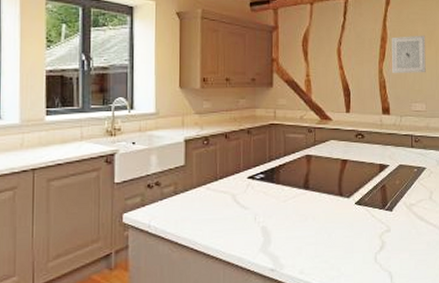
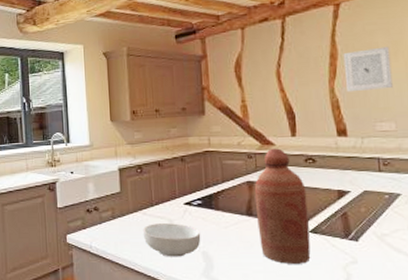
cereal bowl: none [205,198,261,234] -> present [142,223,201,257]
bottle: none [312,123,355,235] -> present [254,148,311,264]

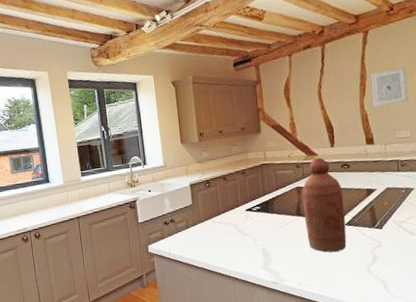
cereal bowl: present [142,223,201,257] -> none [212,227,261,256]

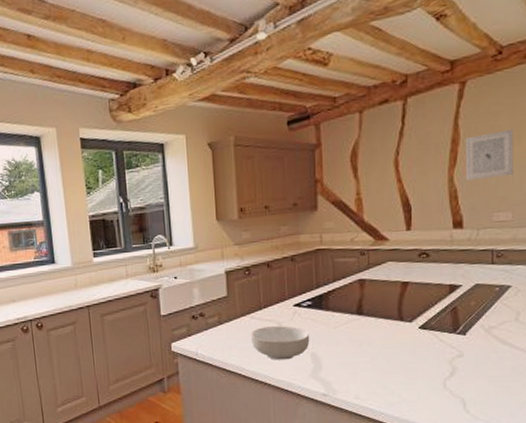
cereal bowl: none [212,227,261,256] -> present [250,326,310,360]
bottle: present [302,157,347,252] -> none [365,243,419,361]

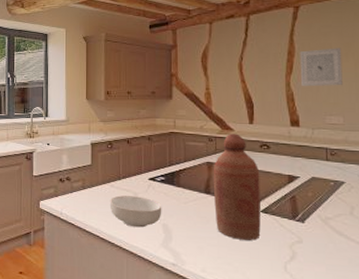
bottle: none [365,243,419,361] -> present [213,133,261,241]

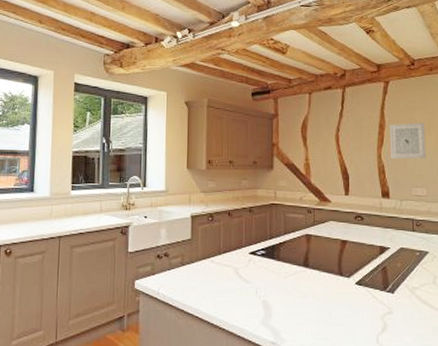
cereal bowl: present [109,195,162,228] -> none [209,271,262,305]
bottle: present [213,133,261,241] -> none [311,205,355,314]

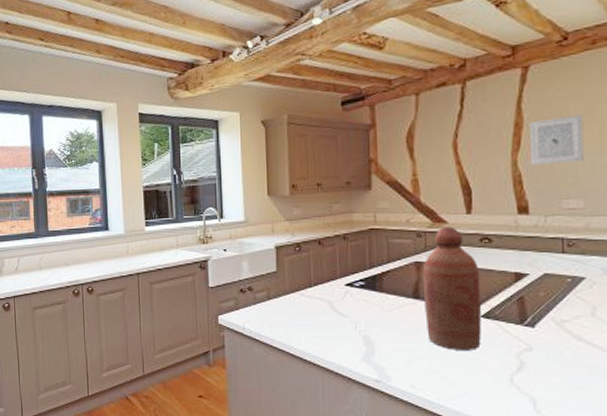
bottle: none [311,205,355,314] -> present [422,226,481,350]

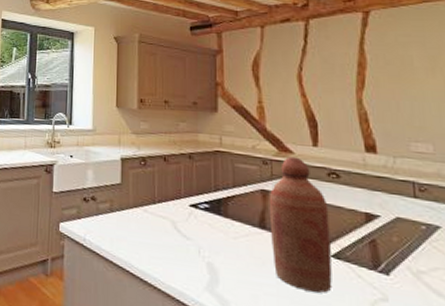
wall art: present [529,114,584,166] -> none [372,60,430,107]

